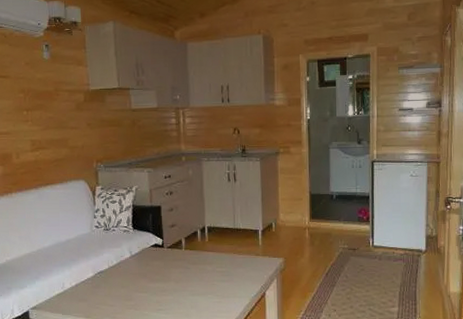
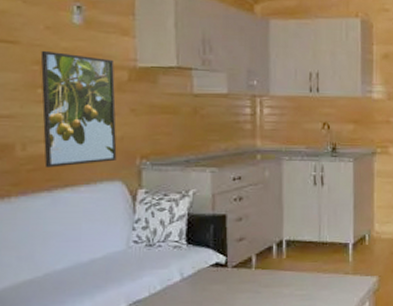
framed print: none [24,81,80,171] -> present [40,50,117,168]

